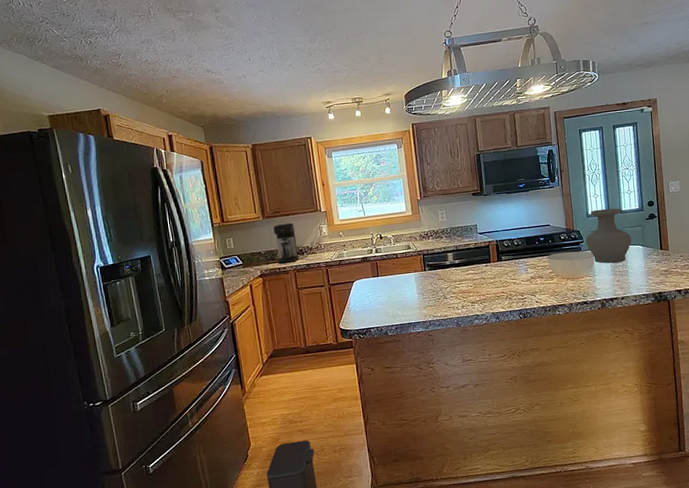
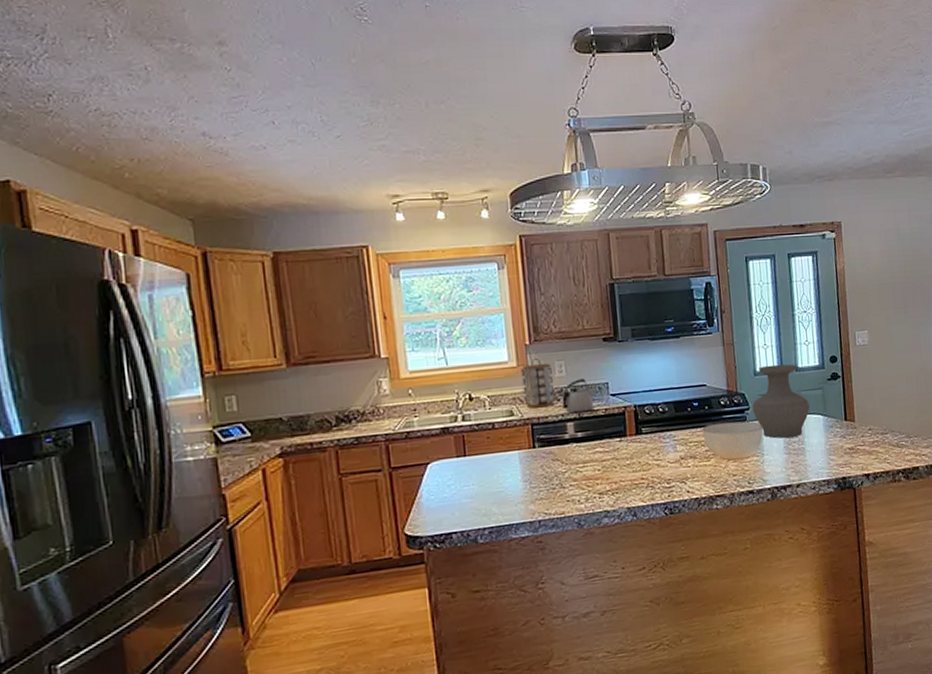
coffee maker: present [273,223,300,264] -> none [303,374,345,437]
spice rack: none [415,209,440,244] -> present [521,358,556,409]
kettle: none [444,222,469,247] -> present [562,379,597,414]

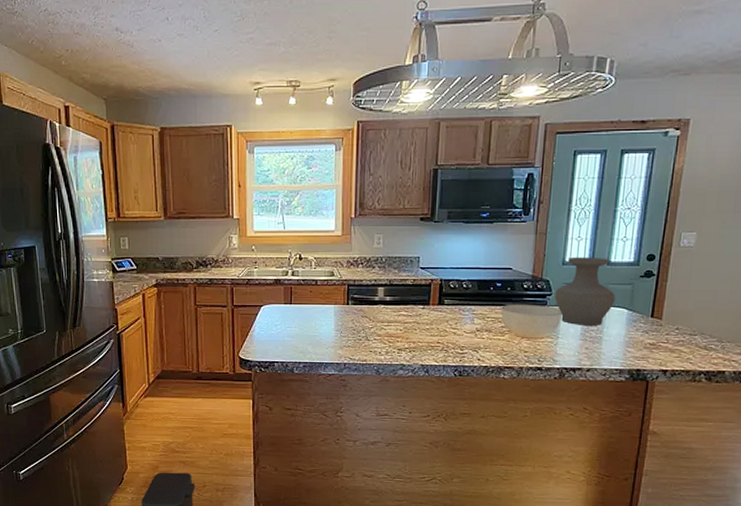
spice rack: present [521,358,556,409] -> none [344,230,372,272]
kettle: present [562,379,597,414] -> none [376,251,409,280]

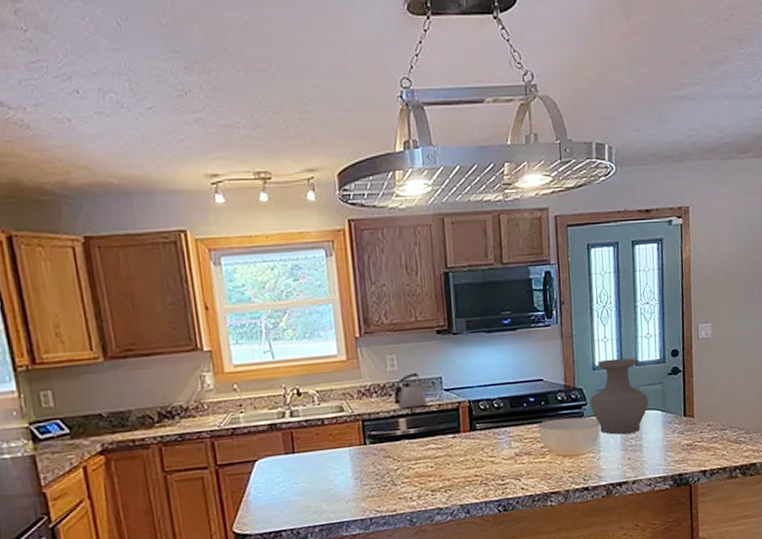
kettle: none [376,251,409,280] -> present [394,373,430,410]

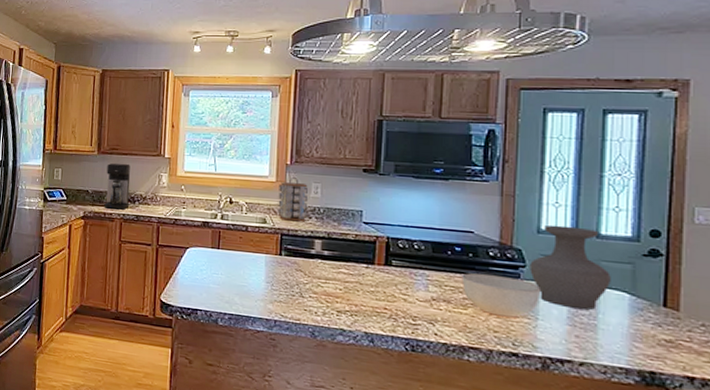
coffee maker: none [122,368,168,433] -> present [104,163,130,210]
spice rack: none [351,351,388,404] -> present [277,177,309,222]
kettle: present [394,373,430,410] -> none [313,202,350,234]

